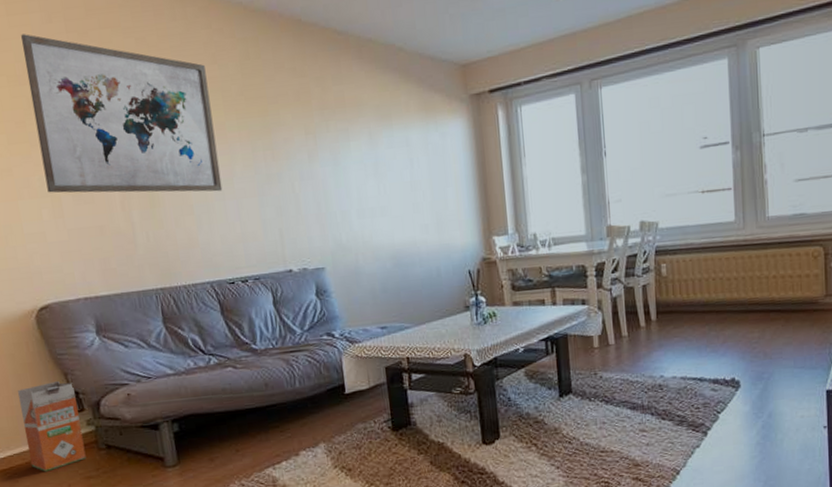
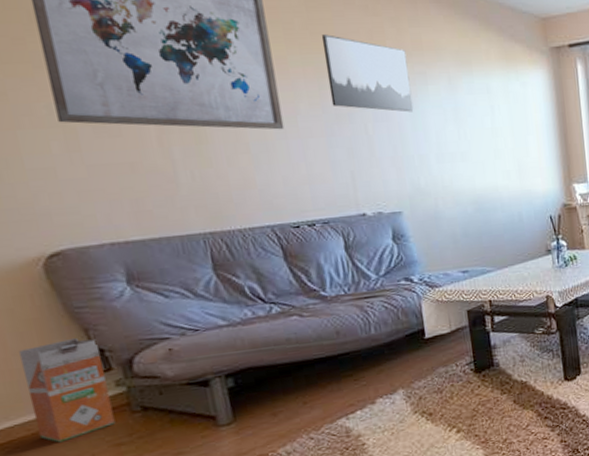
wall art: none [254,98,337,170] -> present [321,34,414,112]

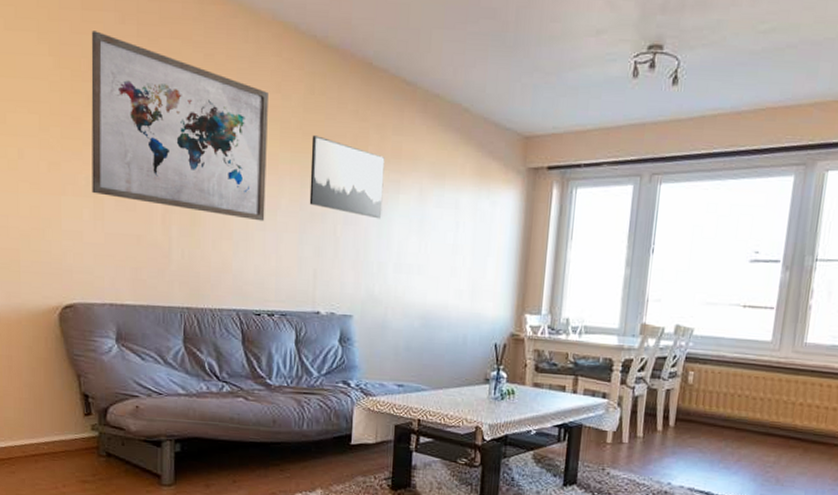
waste bin: present [19,338,116,443] -> none [29,381,85,469]

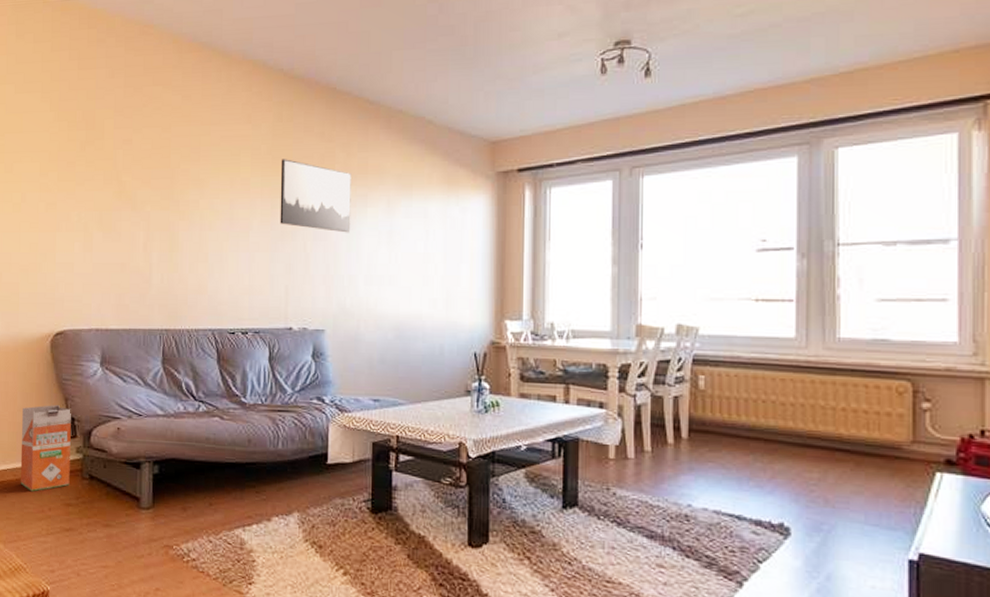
waste bin: none [29,381,85,469] -> present [20,405,71,492]
wall art: present [91,31,268,222] -> none [83,86,240,243]

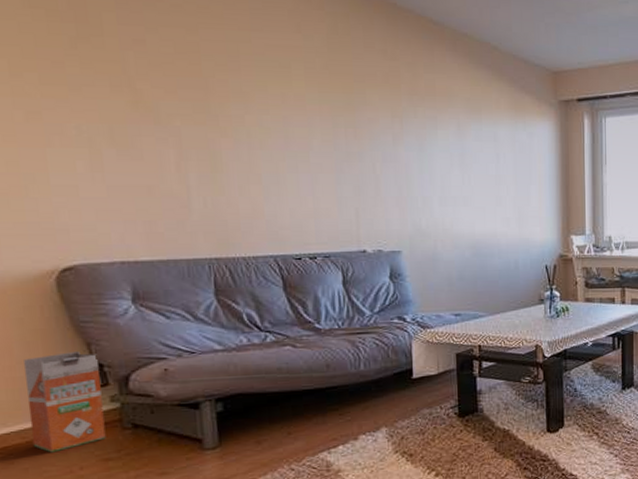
wall art: present [280,159,352,233] -> none [340,75,422,155]

